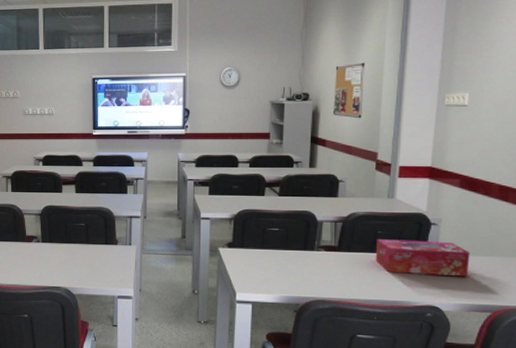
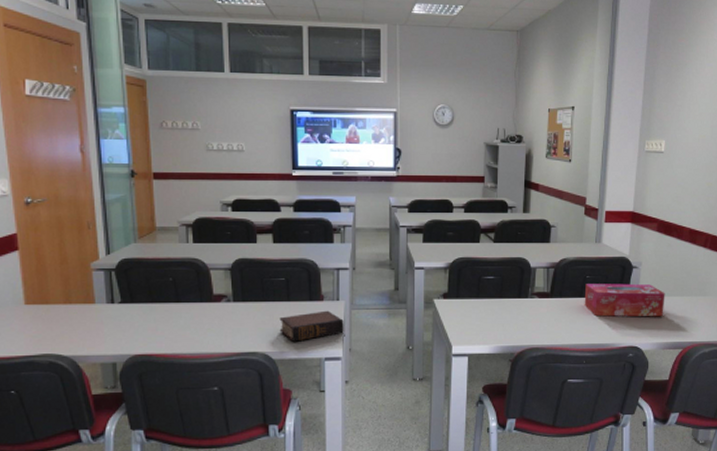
book: none [79,253,135,280] -> present [279,310,344,342]

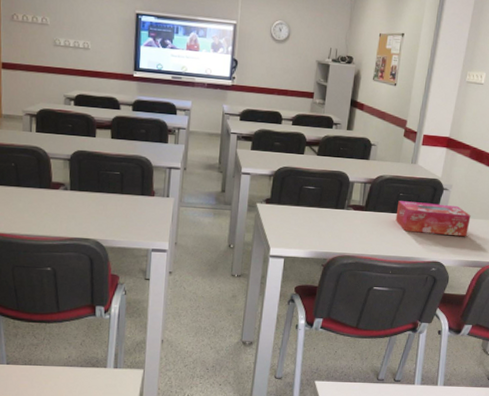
book: present [279,310,344,342] -> none [111,205,172,232]

